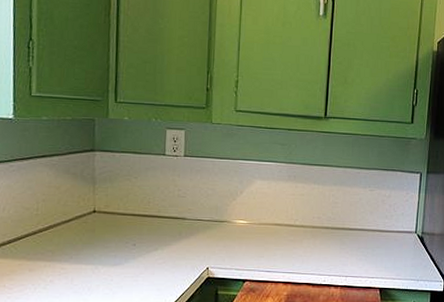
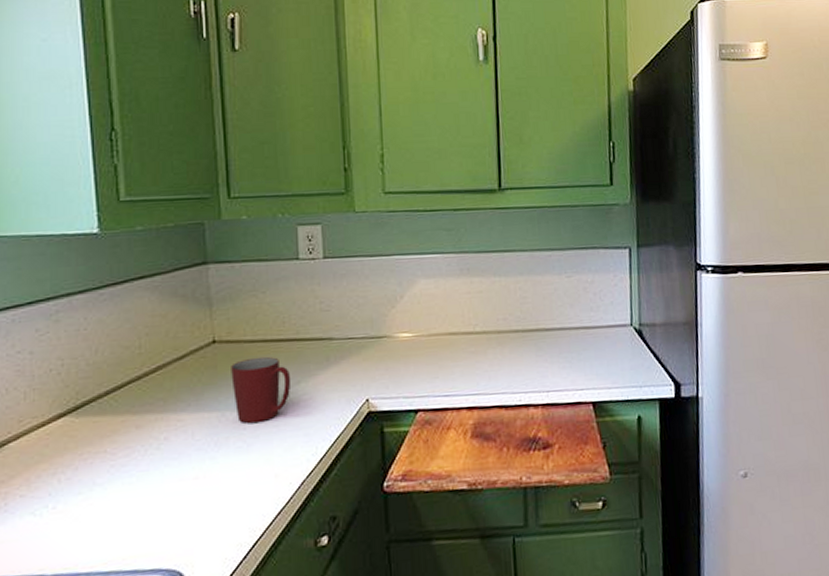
mug: none [105,226,151,276] -> present [231,356,292,423]

